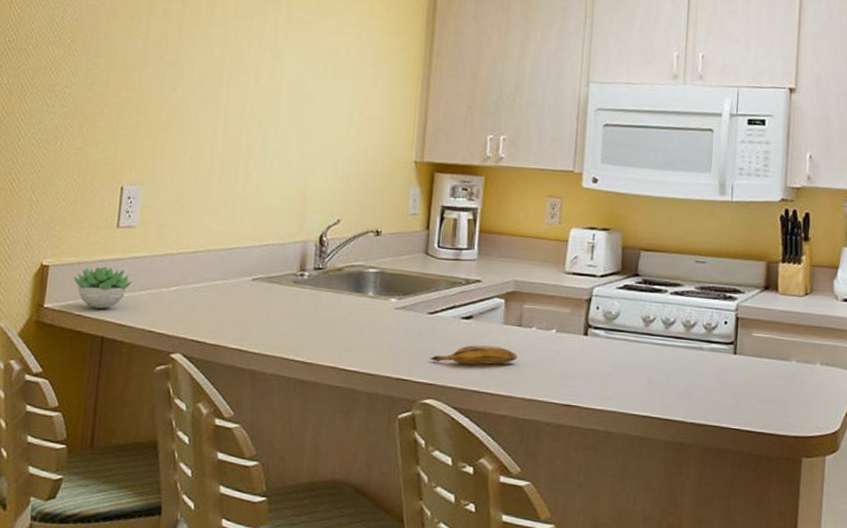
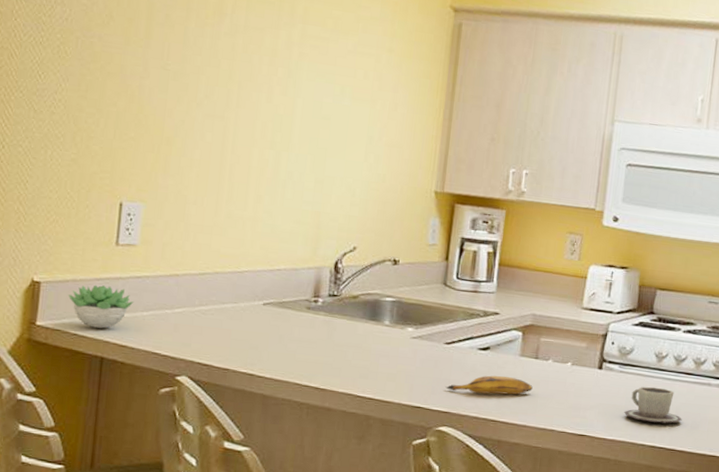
cup: none [612,352,674,391] -> present [624,386,682,424]

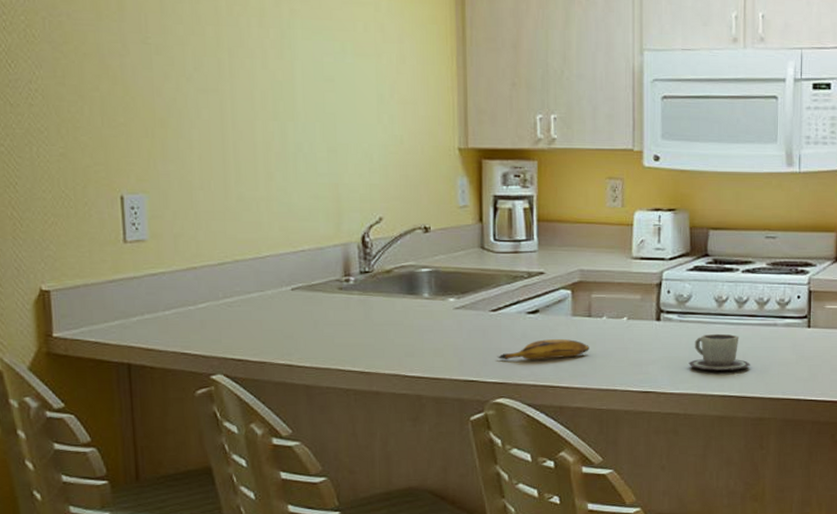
succulent plant: present [68,285,134,329] -> none [81,287,154,333]

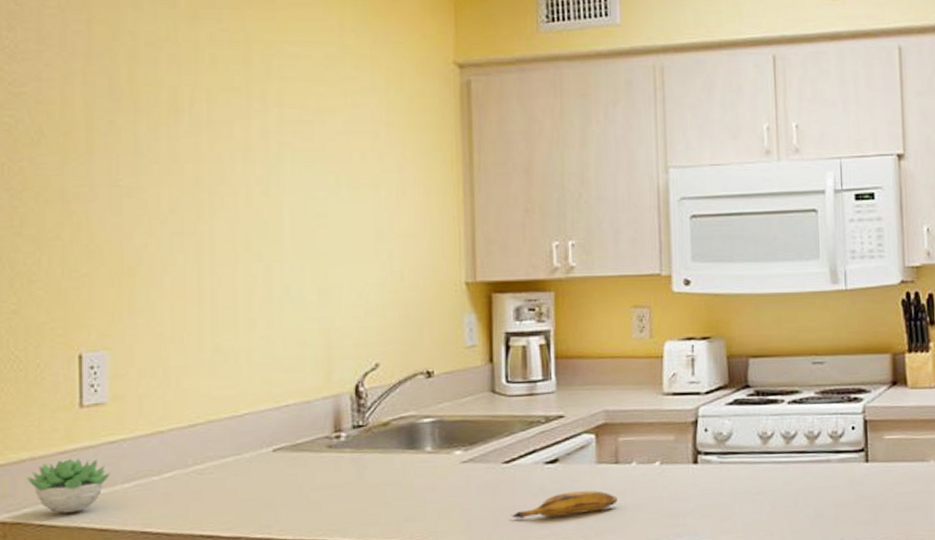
succulent plant: none [81,287,154,333] -> present [26,459,111,513]
cup: present [688,333,750,371] -> none [732,474,803,518]

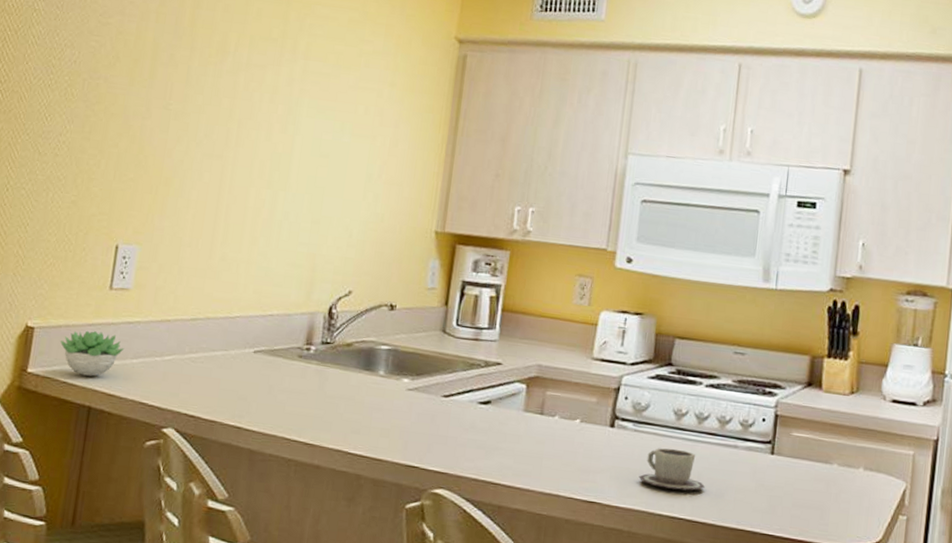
banana: present [511,491,618,519] -> none [442,432,537,455]
cup: none [732,474,803,518] -> present [639,448,705,491]

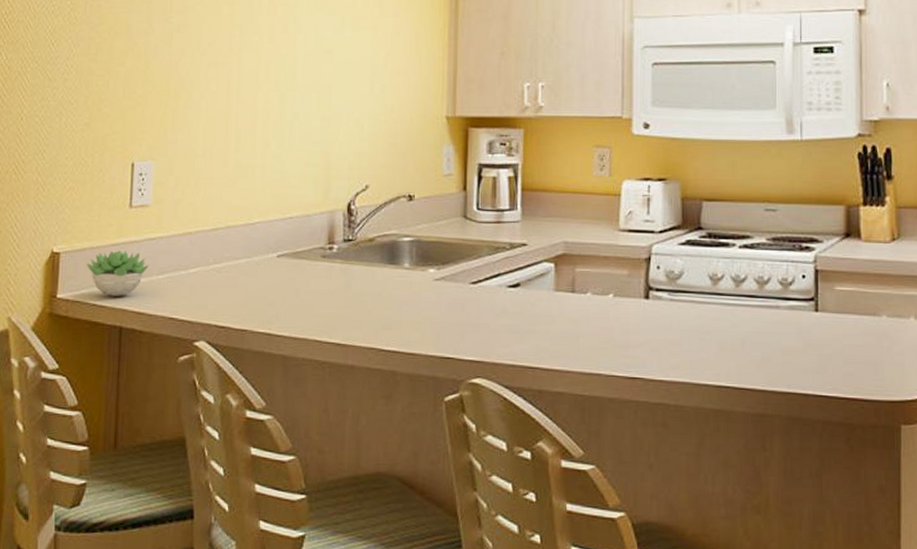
cup: present [639,448,705,491] -> none [680,315,750,358]

